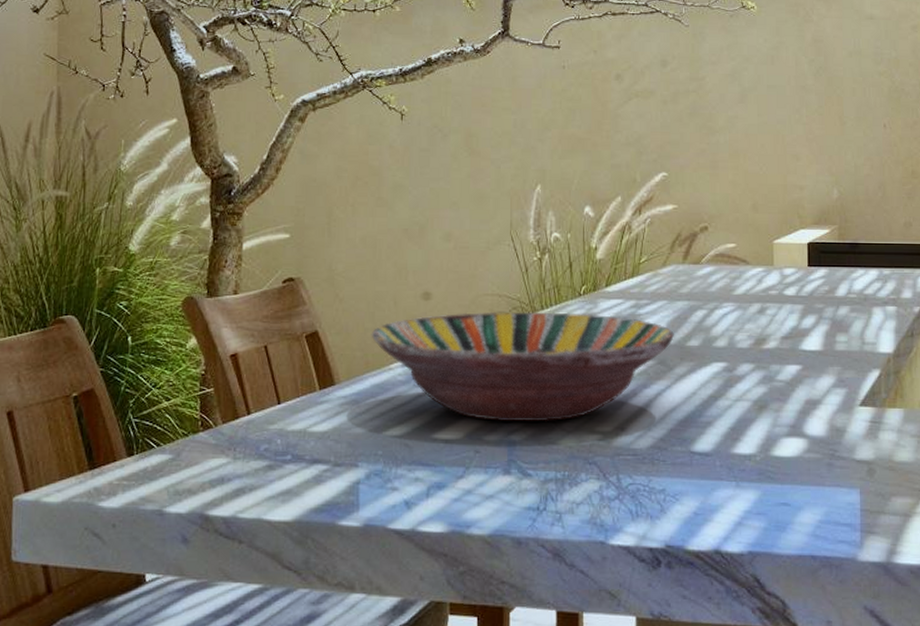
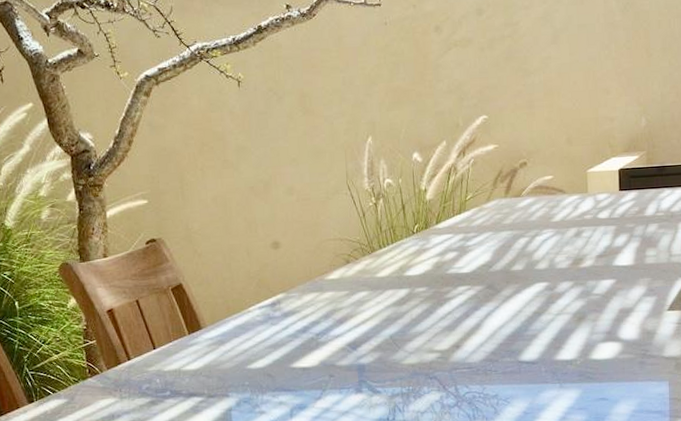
serving bowl: present [371,311,675,422] -> none [229,249,501,349]

